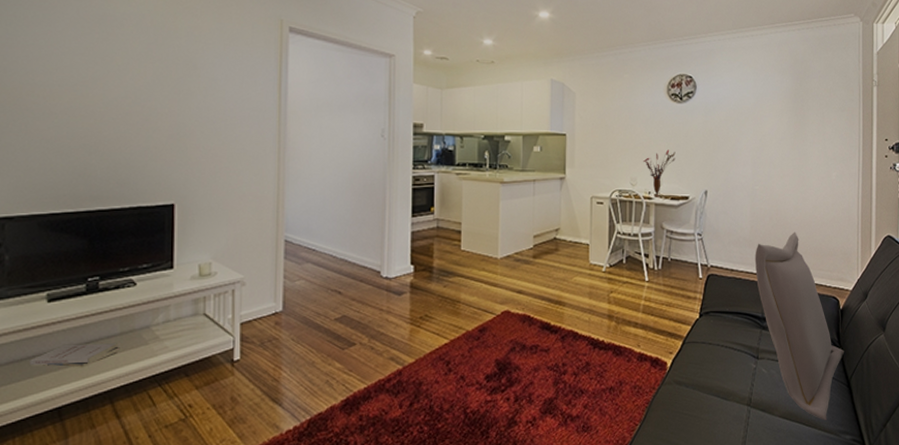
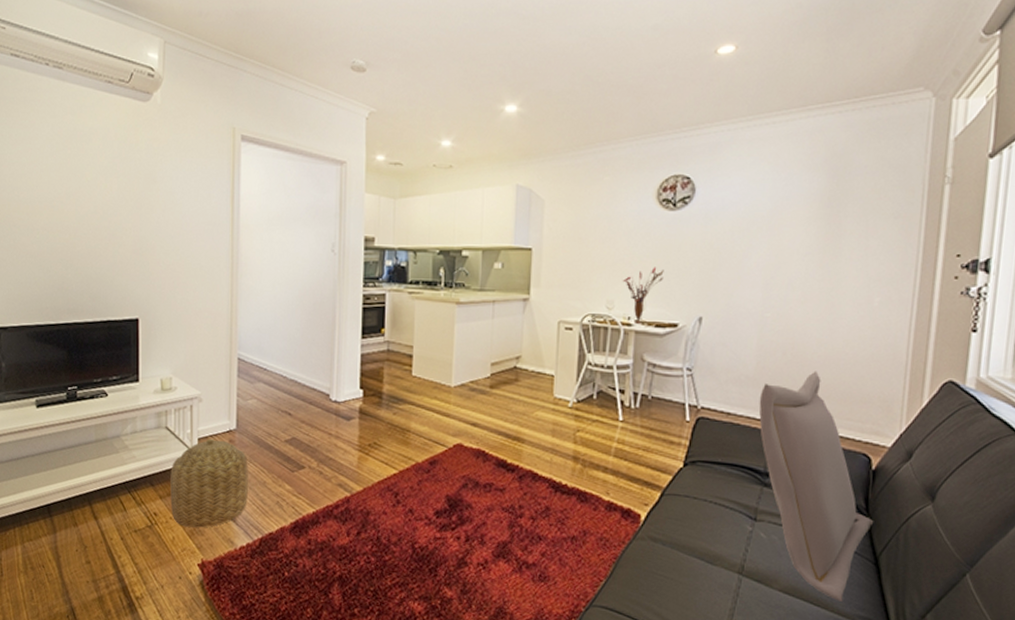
books: present [29,343,120,368] -> none [24,447,96,470]
basket: none [208,322,296,416] -> present [170,438,248,528]

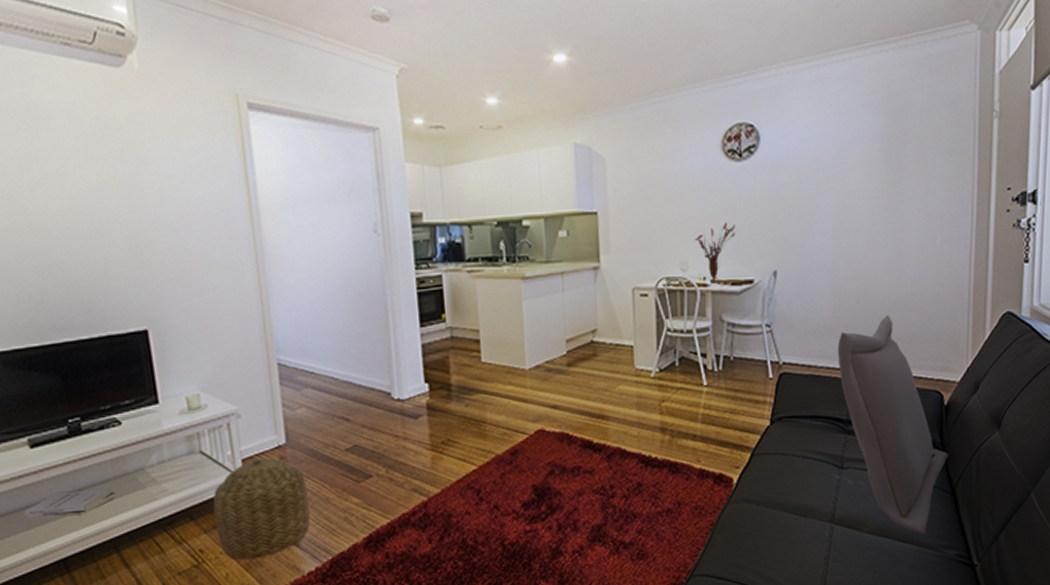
books: none [24,447,96,470] -> present [23,488,117,517]

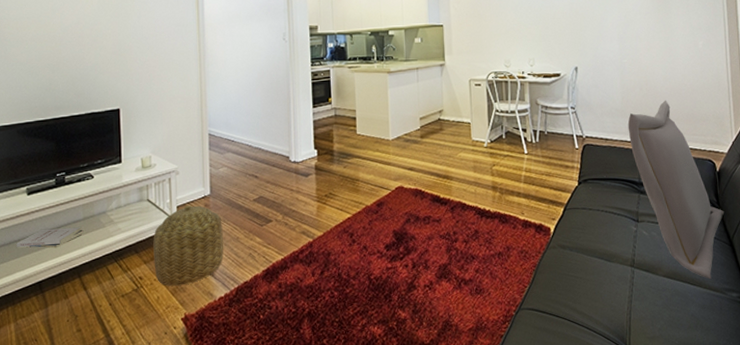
bouquet: present [694,222,736,284] -> none [514,32,545,76]

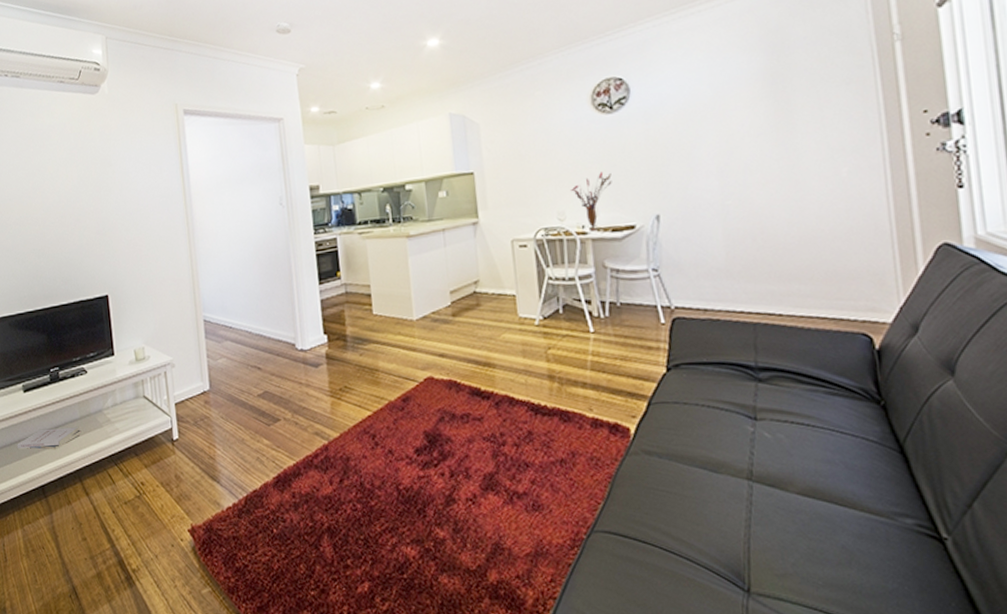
basket: present [153,205,224,286] -> none [152,402,229,493]
bouquet: none [514,32,545,76] -> present [569,171,612,232]
cushion: present [627,100,725,279] -> none [735,253,890,499]

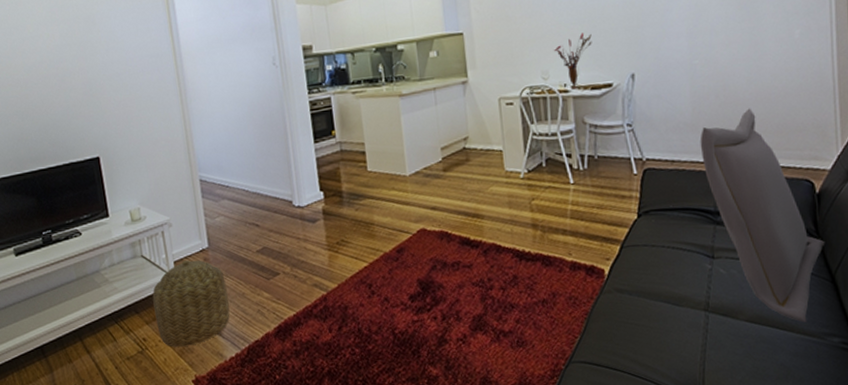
books: present [17,427,82,450] -> none [11,288,79,312]
basket: none [152,402,229,493] -> present [152,259,230,347]
cushion: none [735,253,890,499] -> present [700,108,825,322]

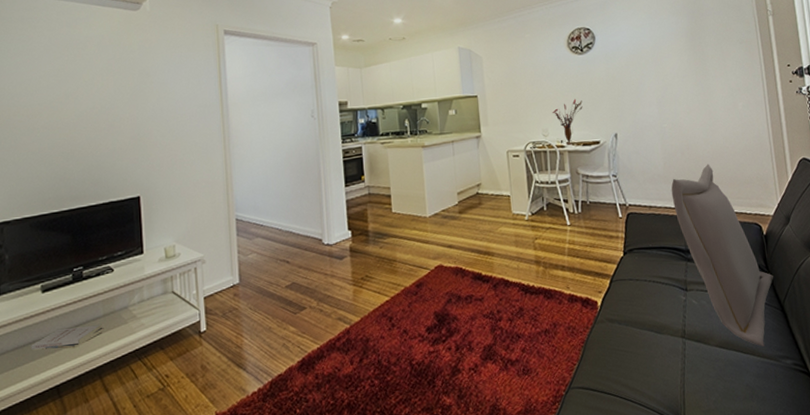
books: none [11,288,79,312] -> present [31,324,104,350]
basket: present [152,259,230,347] -> none [179,295,256,383]

